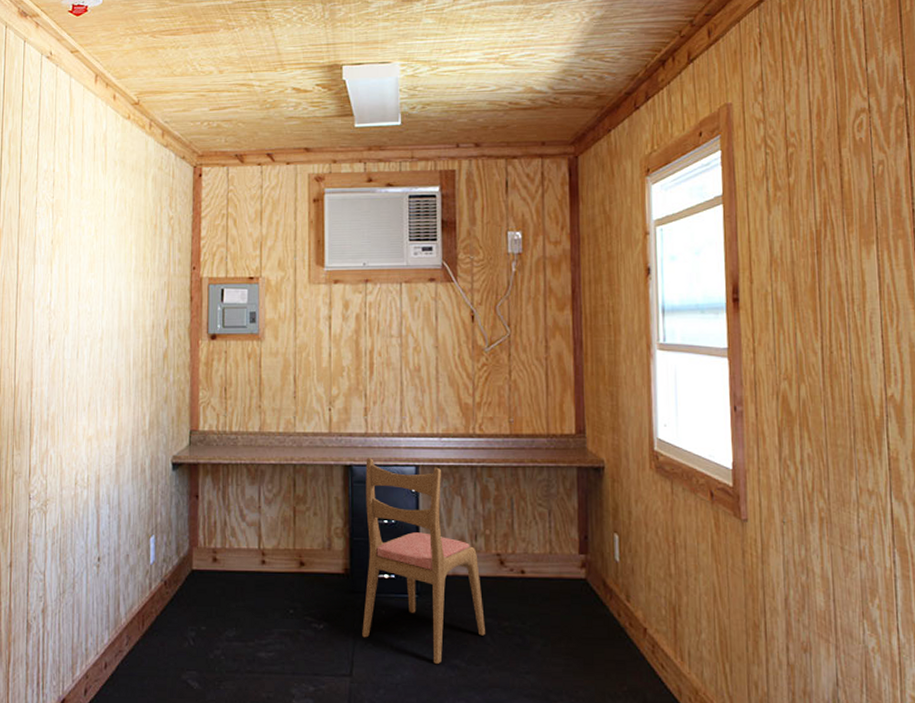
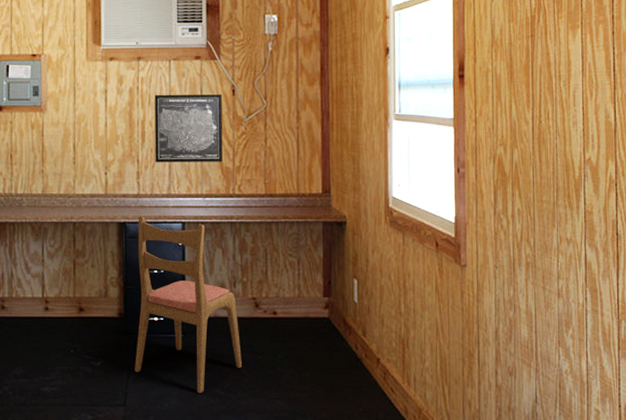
wall art: none [384,321,461,398] -> present [154,95,223,163]

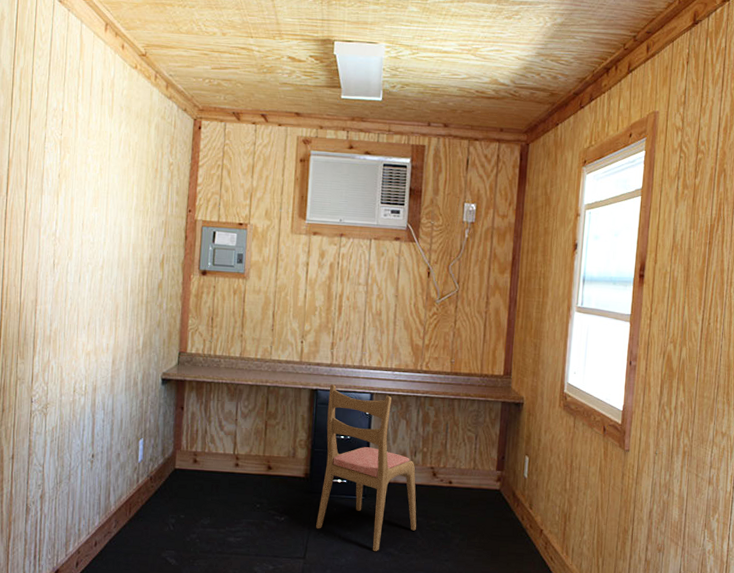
wall art: present [154,95,223,163] -> none [349,271,418,339]

